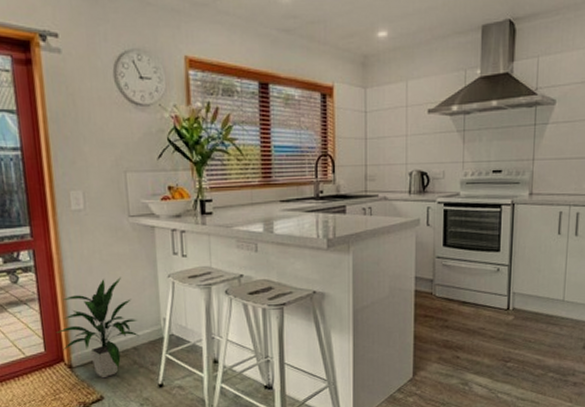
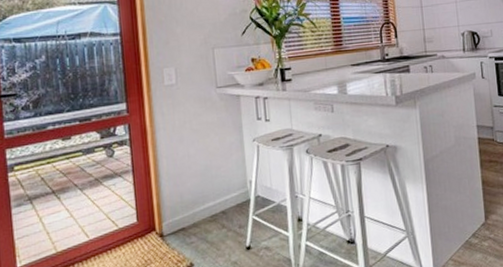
indoor plant: present [55,277,140,379] -> none [148,144,228,245]

